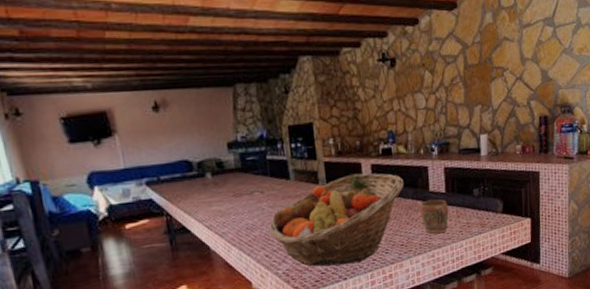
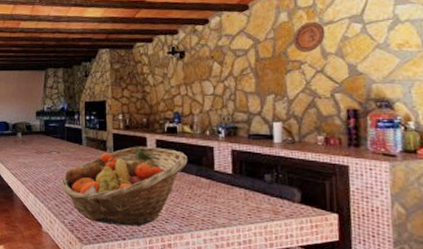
mug: present [420,199,449,234] -> none [204,178,236,212]
decorative plate: none [496,24,524,58] -> present [292,21,326,52]

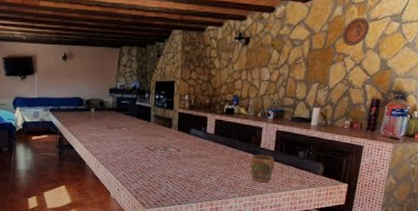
fruit basket: present [61,146,188,227] -> none [129,124,240,194]
mug: none [204,178,236,212] -> present [250,154,275,182]

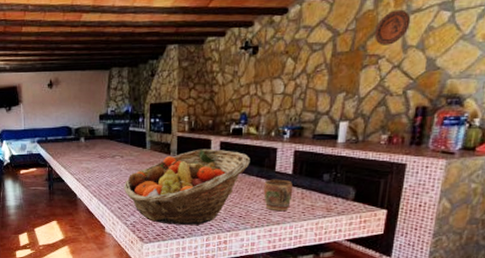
fruit basket: none [129,124,240,194] -> present [123,148,250,226]

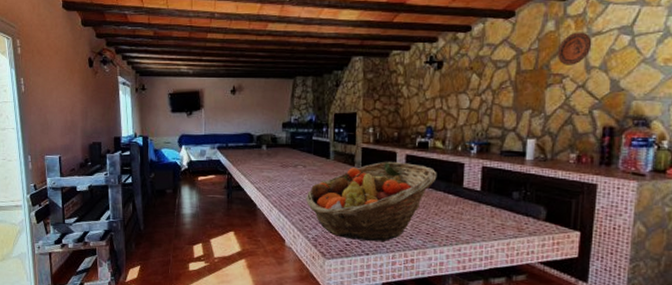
mug: present [263,179,294,211] -> none [451,195,482,229]

